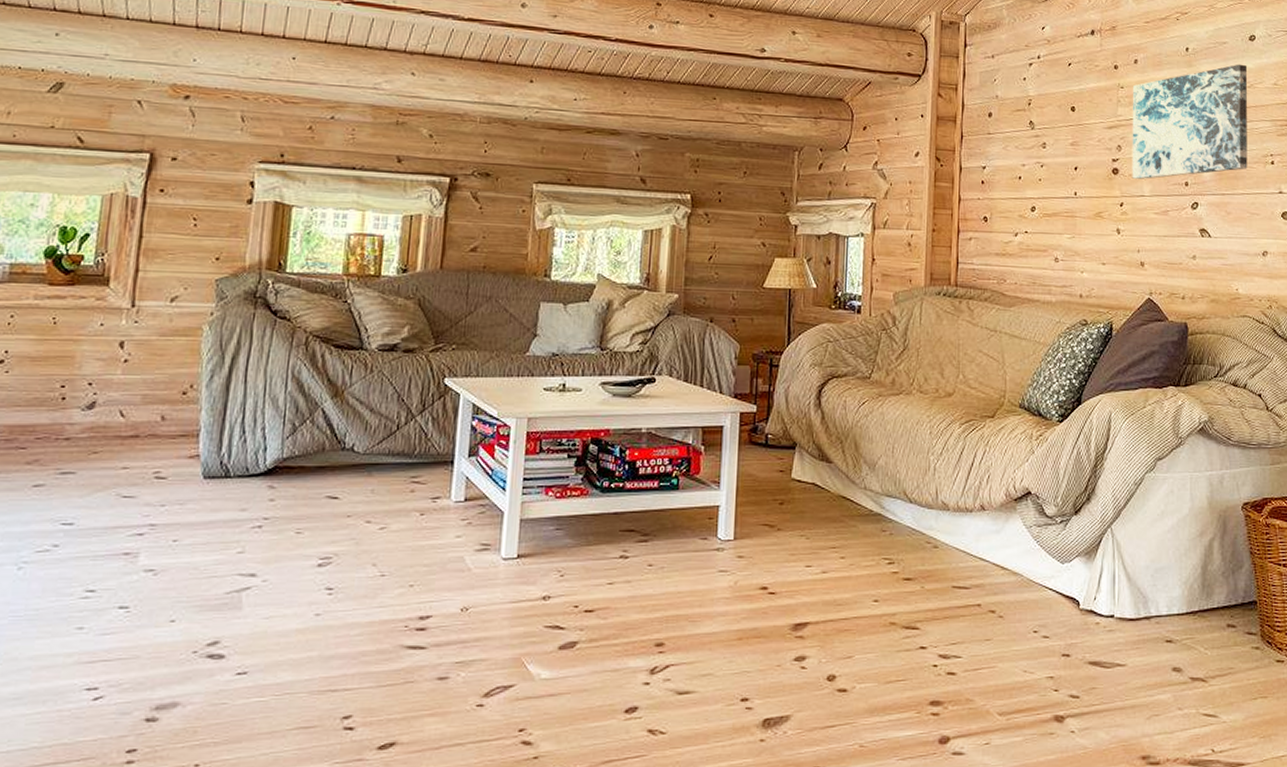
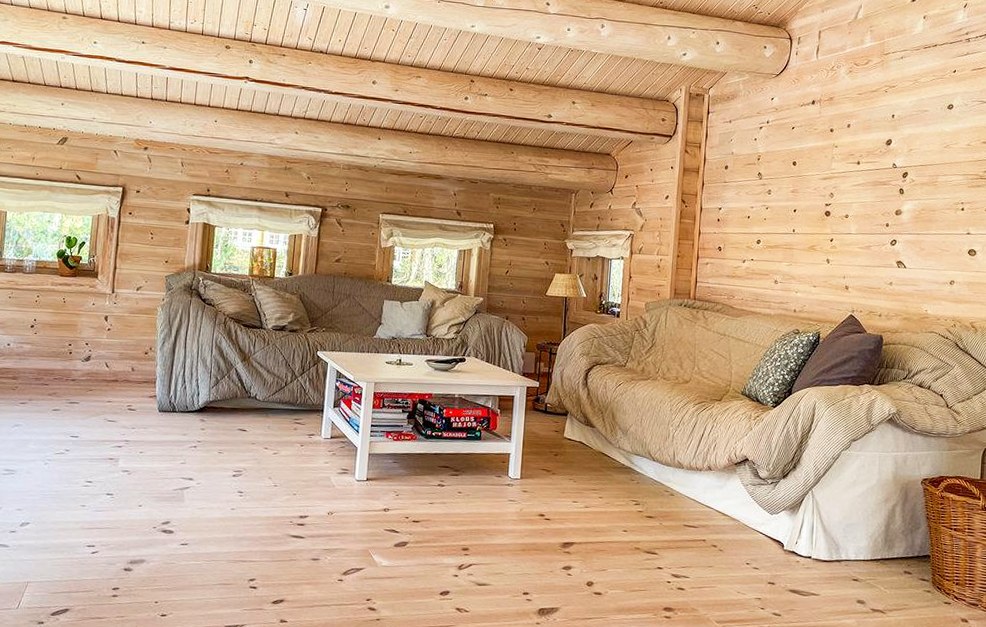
wall art: present [1132,64,1248,179] -> none [841,128,944,221]

